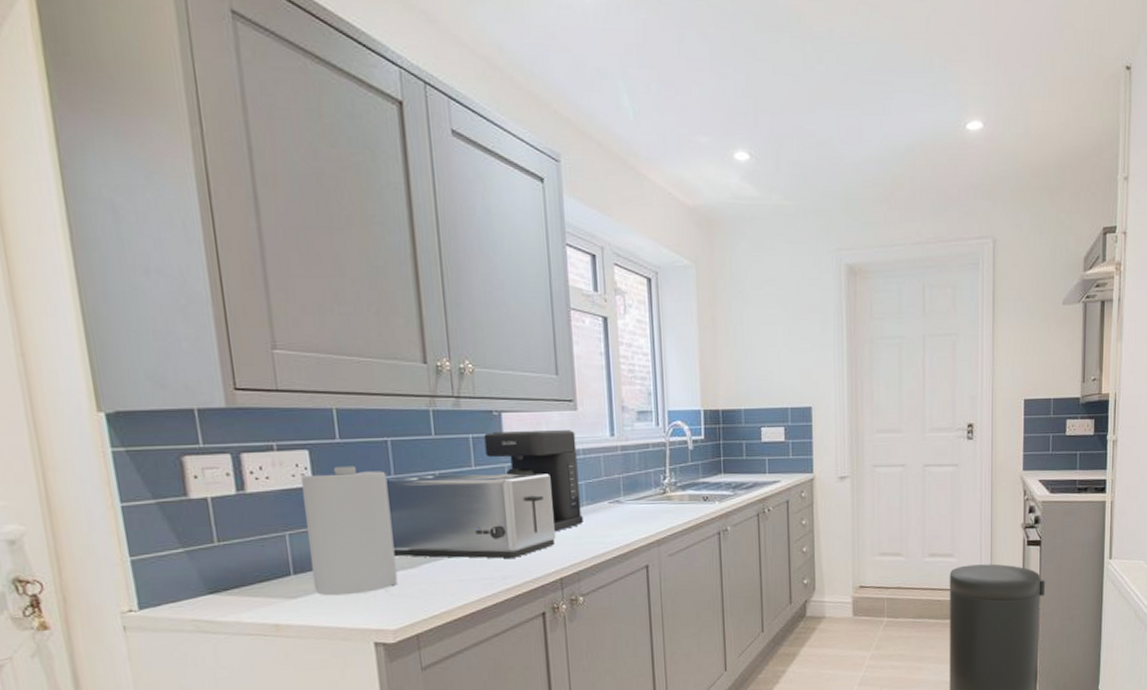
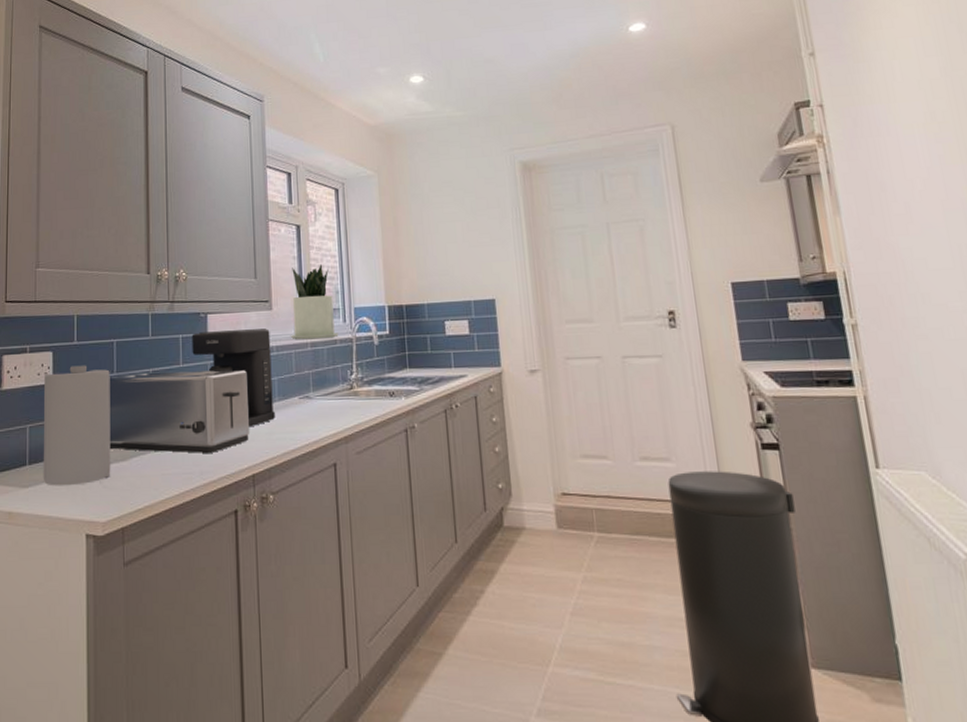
planter: none [598,362,651,443] -> present [290,264,339,340]

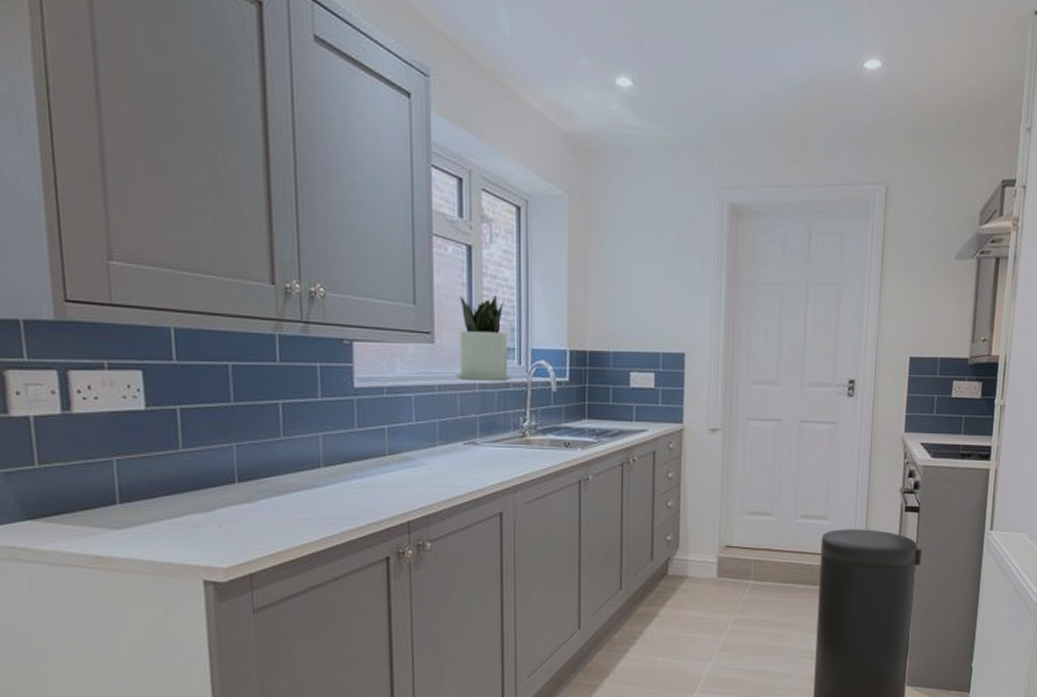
paper towel holder: present [43,365,111,486] -> none [133,390,232,529]
toaster: present [109,369,249,454] -> none [224,404,404,499]
coffee maker: present [192,328,275,428] -> none [333,362,435,472]

